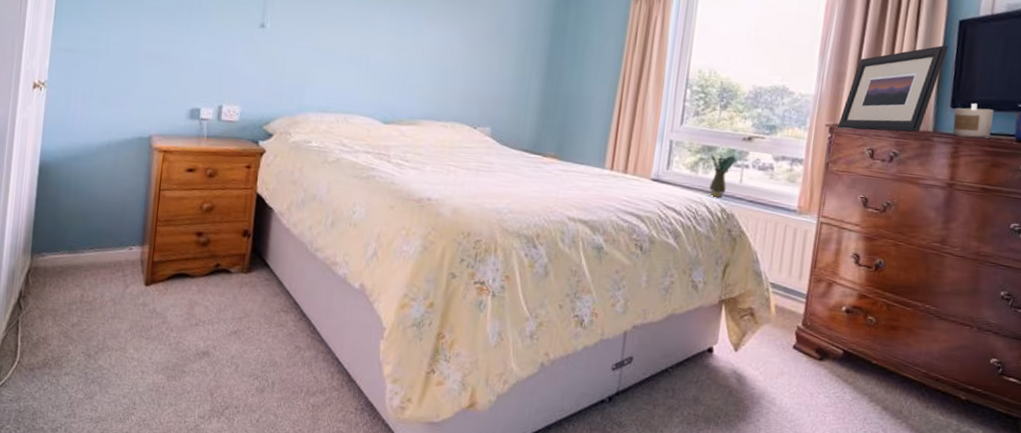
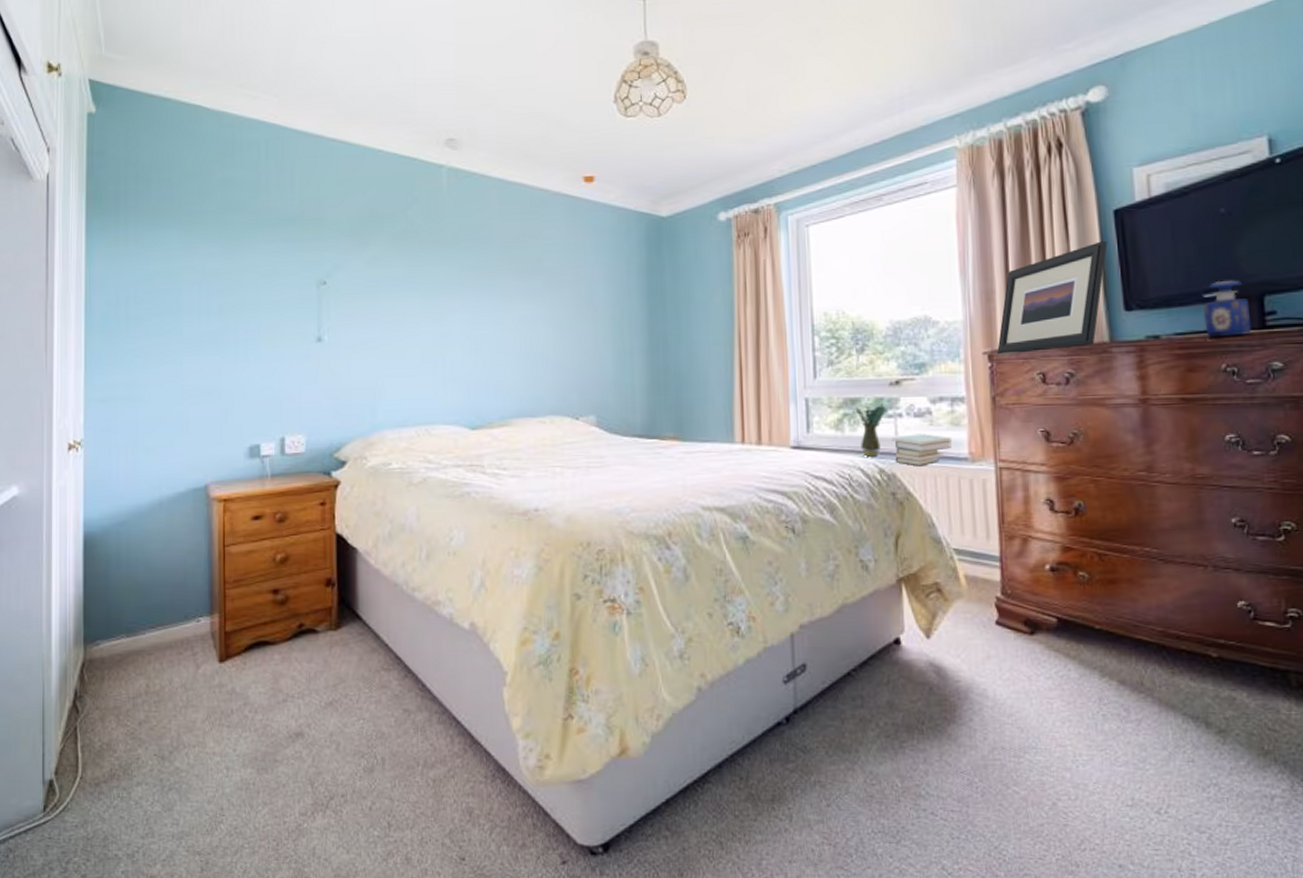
books: none [735,183,787,212] -> present [891,434,953,467]
candle: present [952,103,994,140] -> none [1129,301,1178,344]

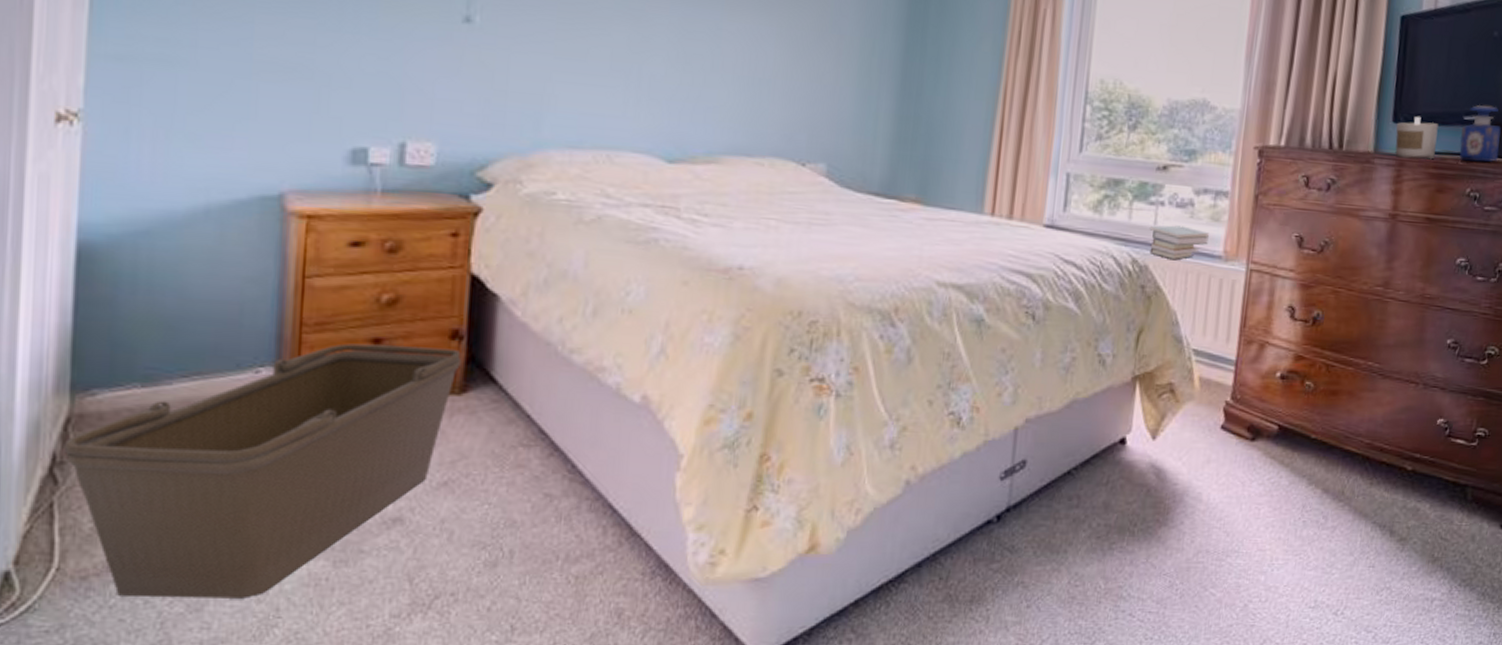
bicycle basket: none [82,594,334,800] -> present [65,343,461,599]
vase: present [856,404,887,457] -> none [1117,188,1150,245]
picture frame: present [997,241,1108,355] -> none [1268,46,1390,154]
candle: none [1129,301,1178,344] -> present [1395,116,1439,160]

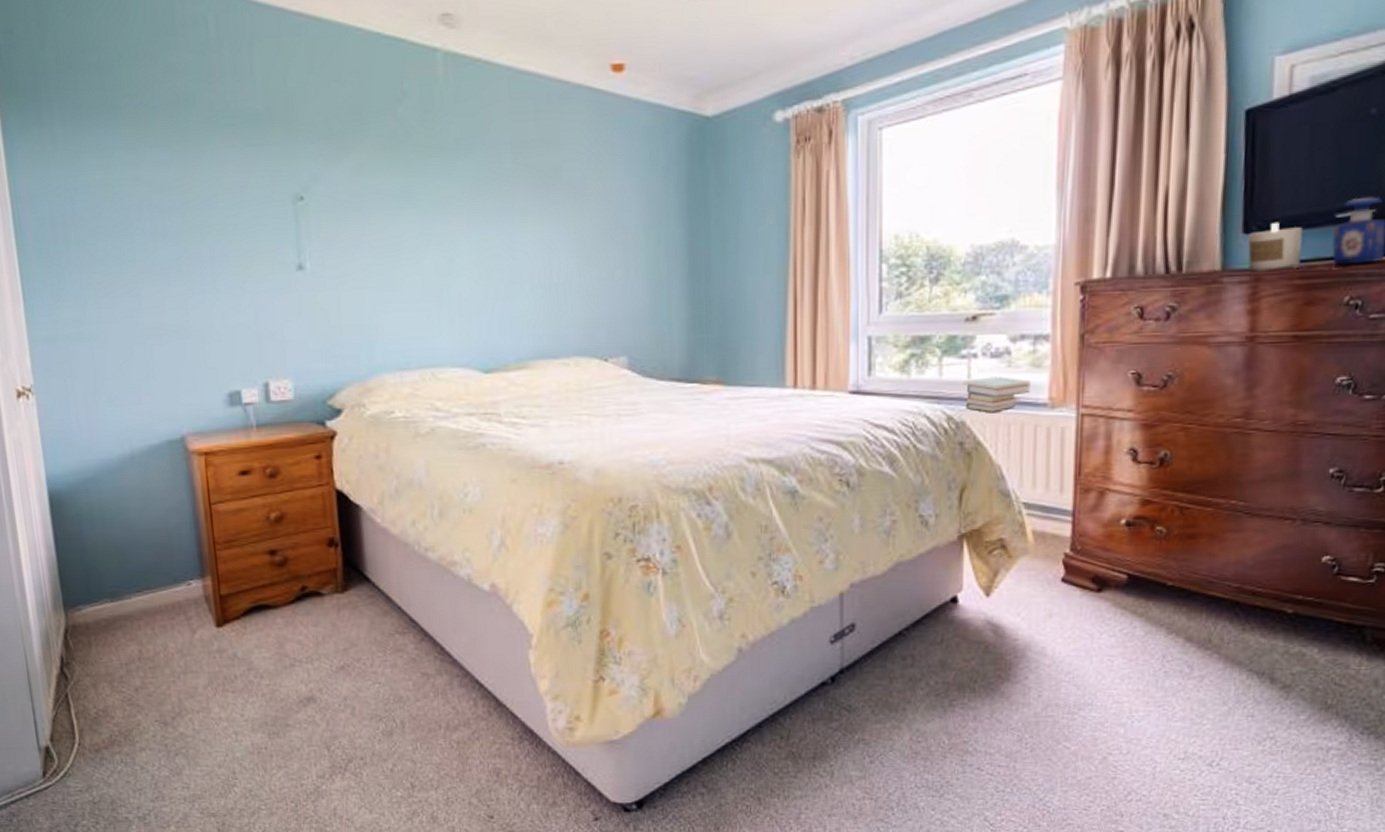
bicycle basket: present [65,343,461,599] -> none [67,555,339,765]

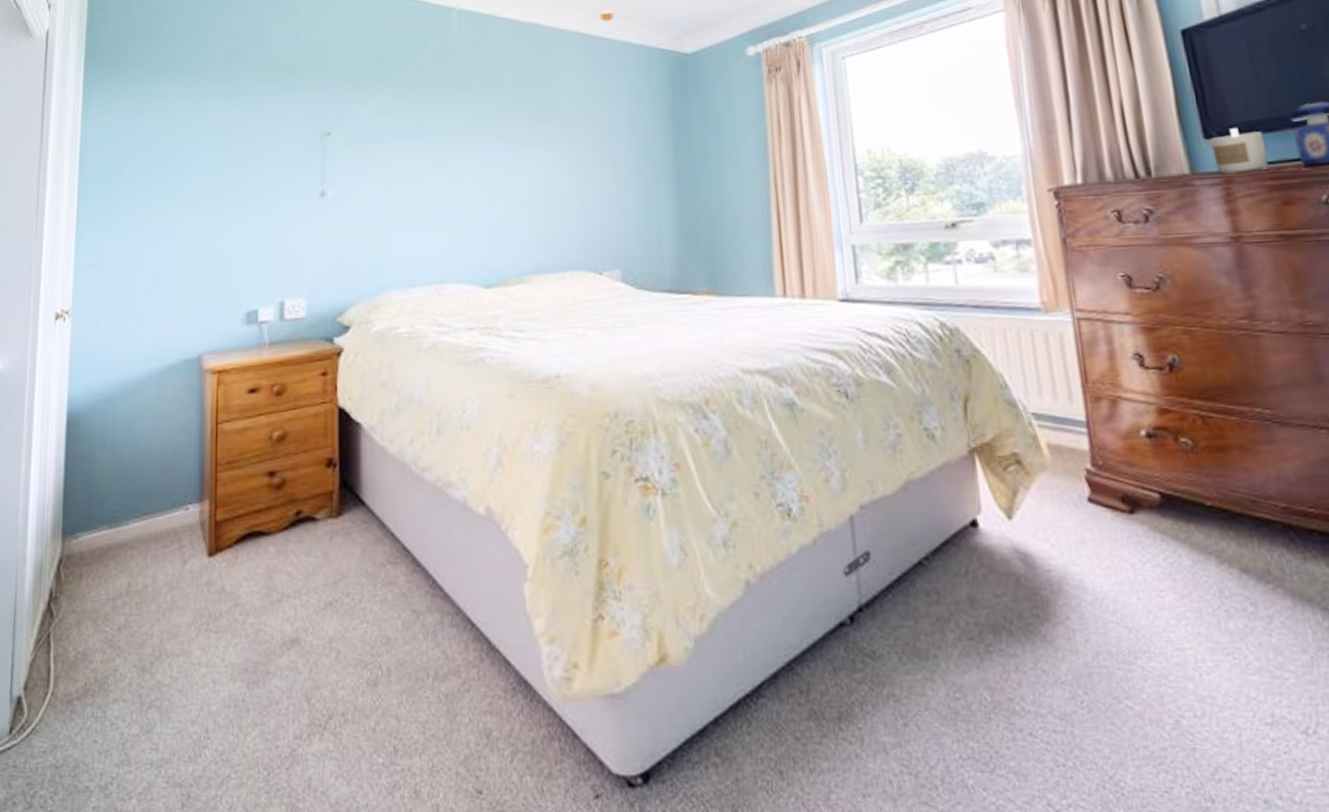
books: present [963,376,1032,413] -> none [951,281,1021,319]

